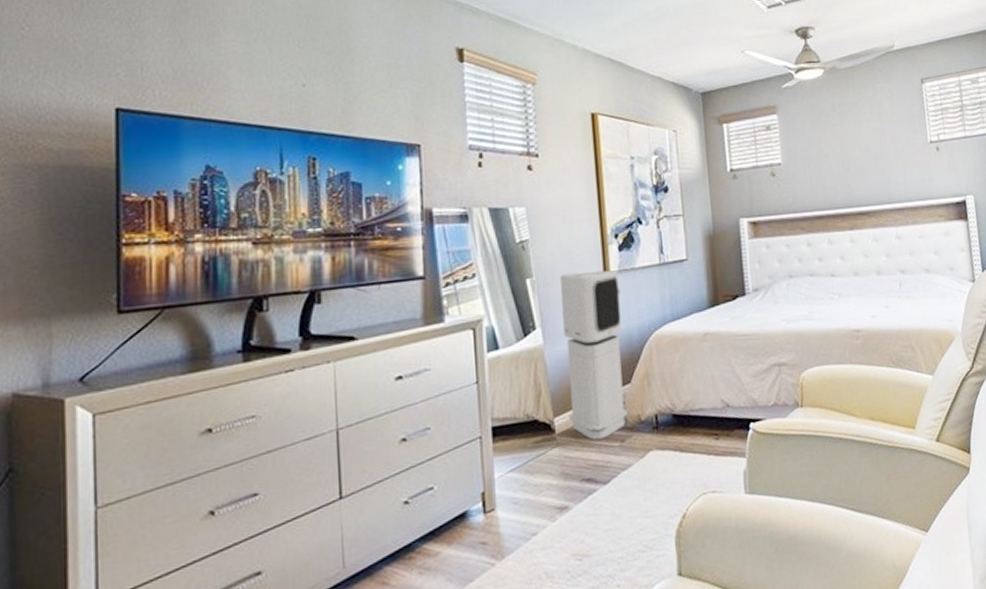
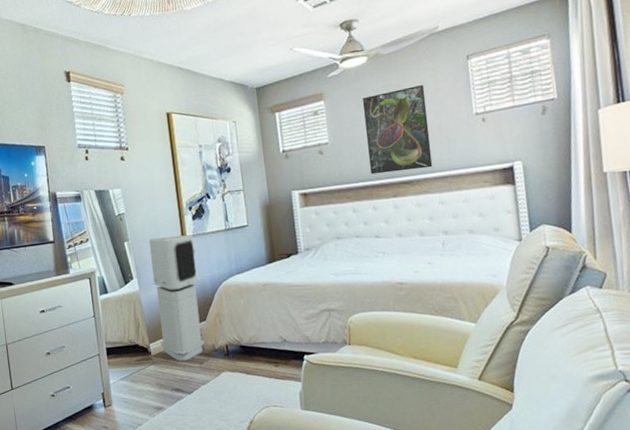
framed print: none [818,105,889,203] -> present [362,84,433,175]

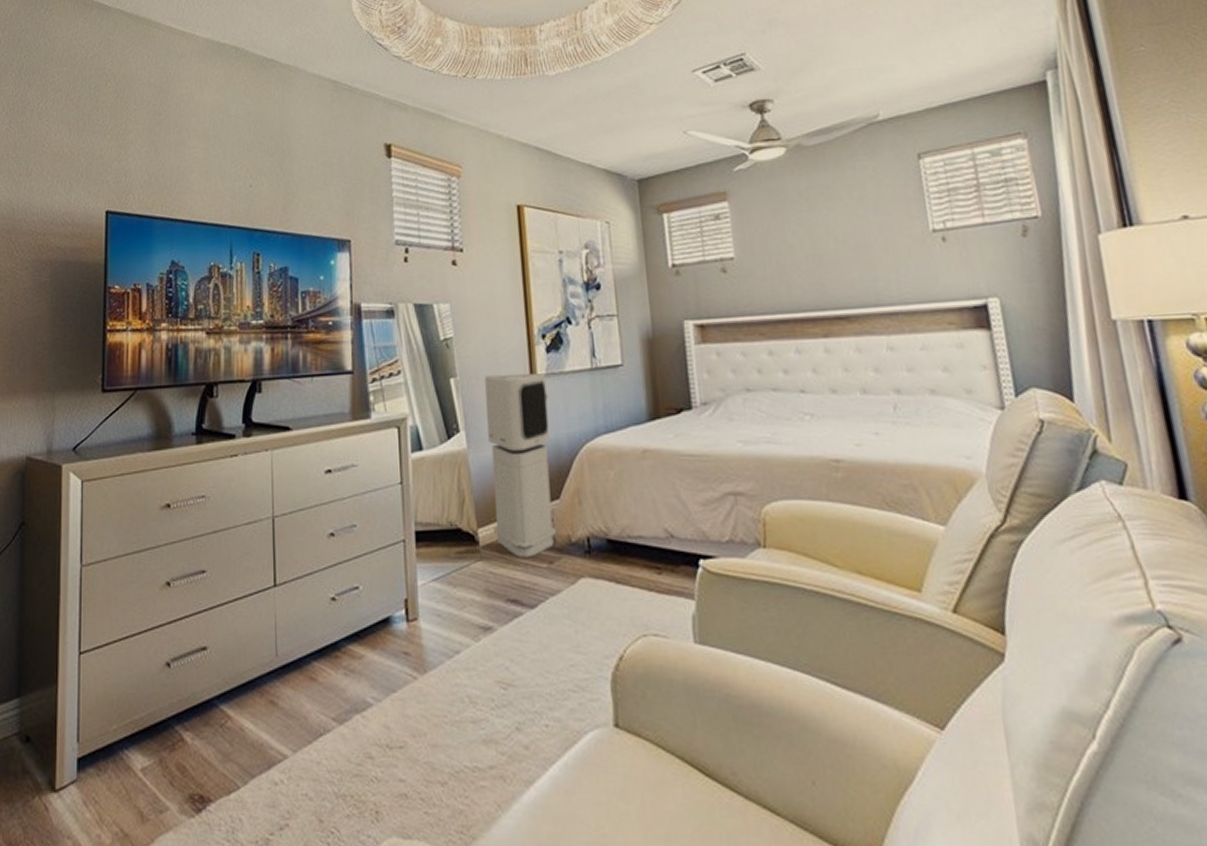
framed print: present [362,84,433,175] -> none [779,187,877,304]

